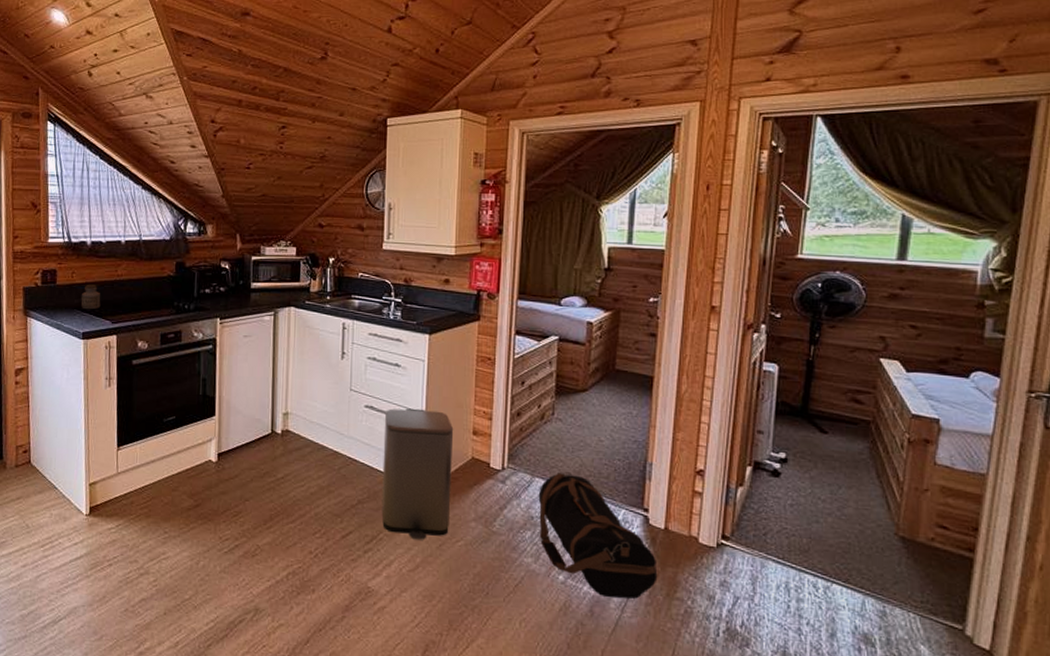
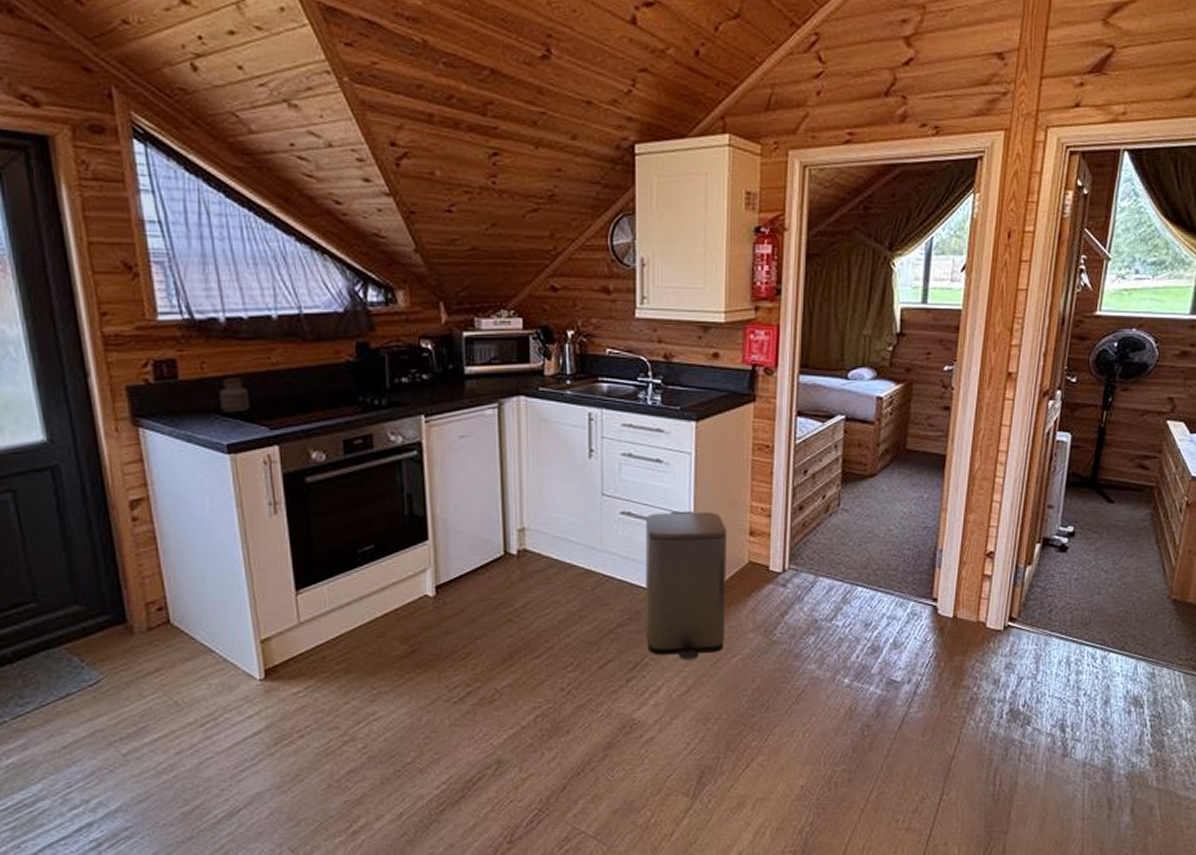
duffel bag: present [538,471,658,599] -> none [822,567,945,694]

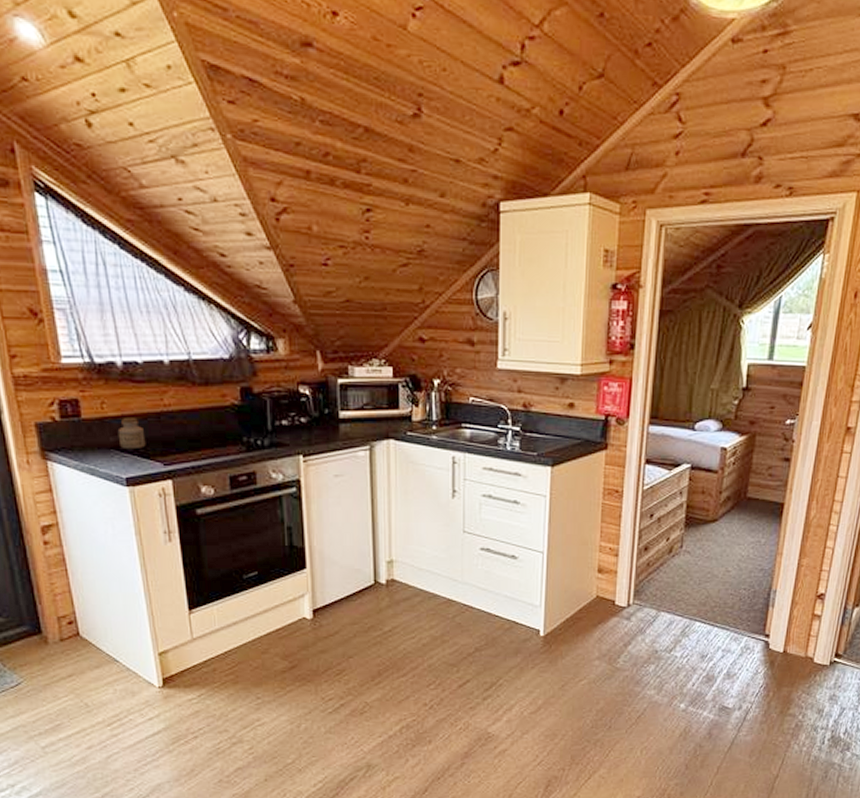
pedal bin: present [645,510,728,660] -> none [501,548,578,683]

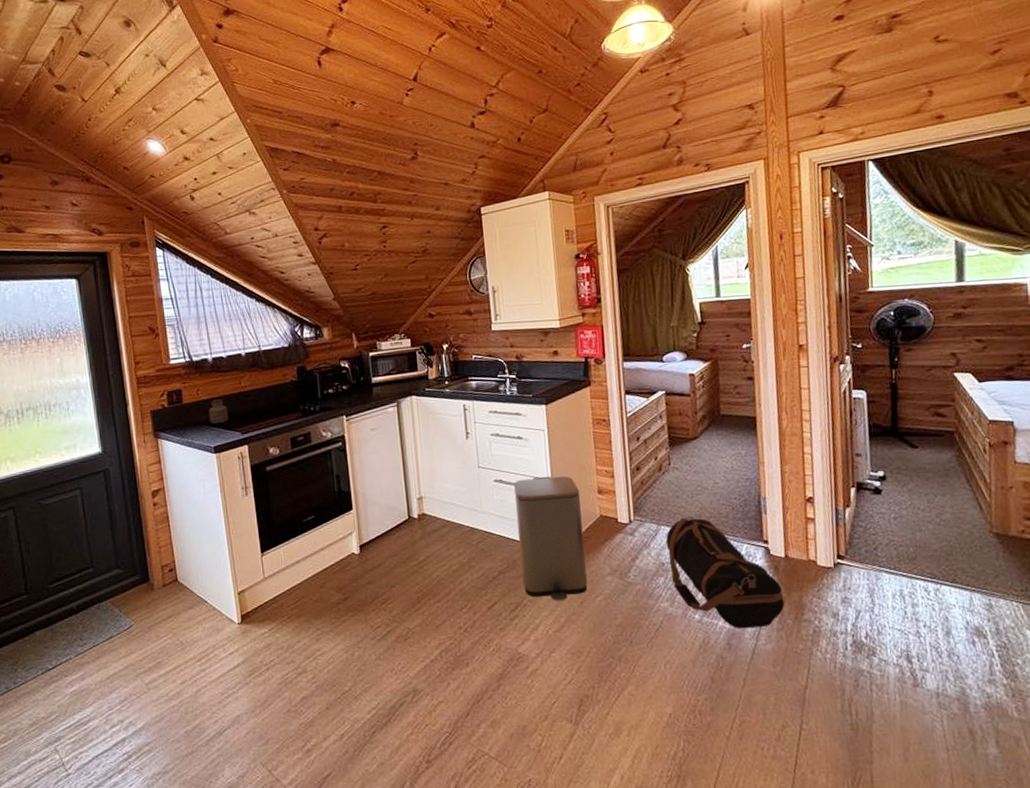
pedal bin: none [501,548,578,683] -> present [513,476,588,601]
duffel bag: none [663,604,774,719] -> present [665,516,785,628]

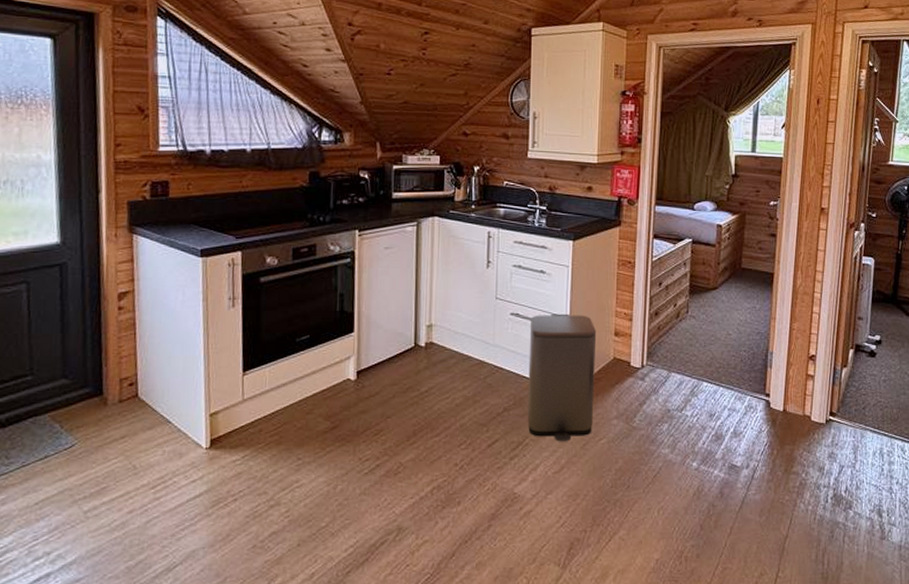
jar: present [208,398,229,424] -> none [198,196,223,225]
duffel bag: present [665,516,785,628] -> none [674,365,777,478]

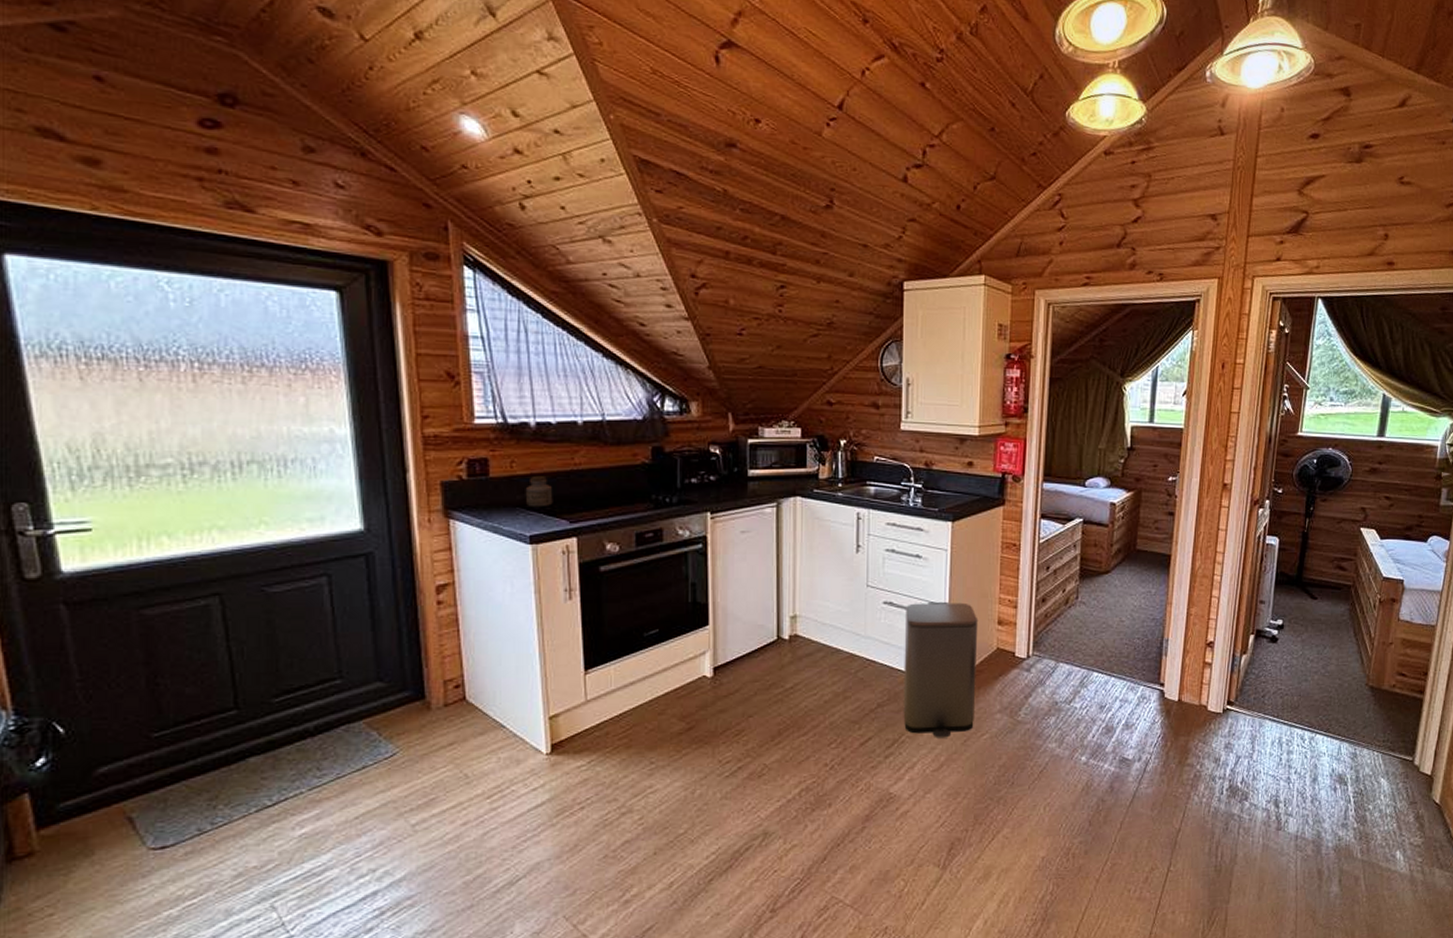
jar: none [198,196,223,225] -> present [525,475,553,508]

